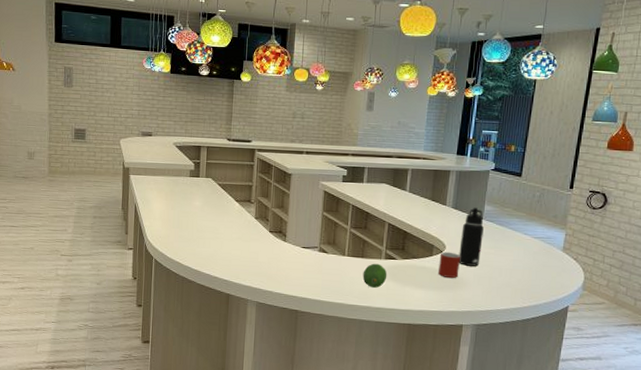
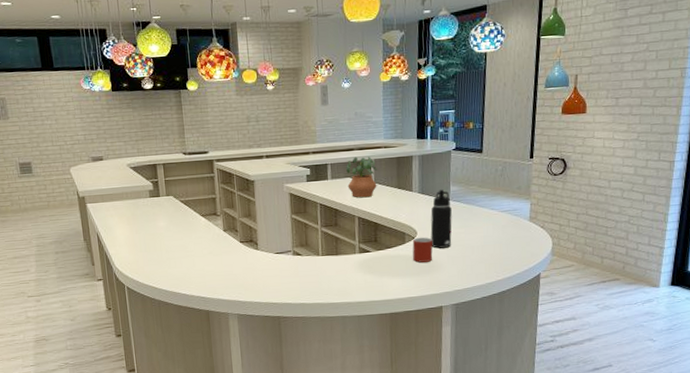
fruit: present [362,263,387,288] -> none [339,258,364,283]
potted plant: none [382,164,413,205] -> present [346,157,377,198]

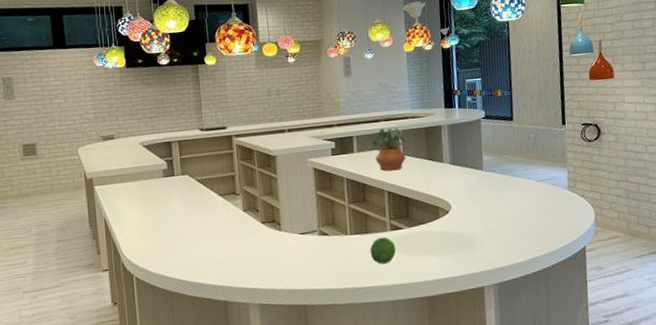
fruit: none [339,258,364,283] -> present [370,236,396,264]
mug: present [412,237,433,263] -> none [447,210,470,239]
water bottle: present [430,189,452,249] -> none [464,159,489,223]

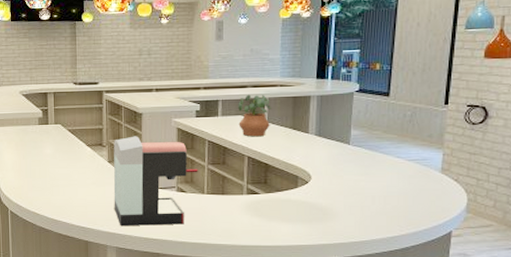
coffee maker: none [247,180,339,280] -> present [113,136,198,227]
fruit: present [370,236,396,264] -> none [224,199,251,225]

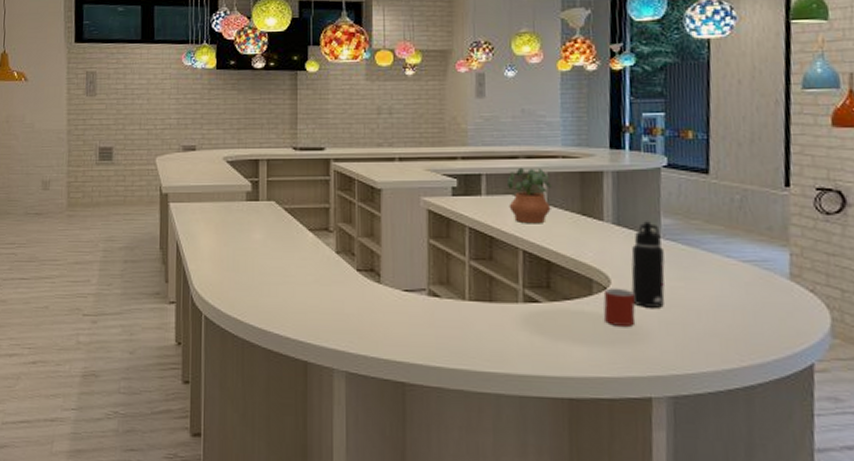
coffee maker: present [113,136,198,227] -> none [343,219,456,343]
mug: none [305,182,328,209] -> present [603,287,636,326]
water bottle: none [326,133,351,195] -> present [631,221,665,308]

